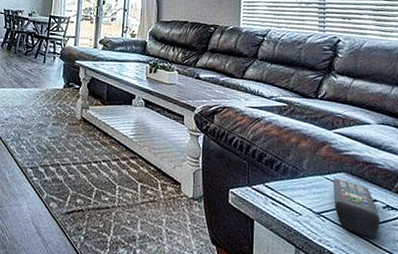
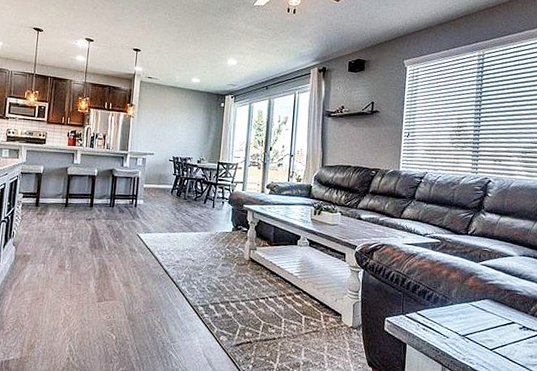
remote control: present [332,178,380,240] -> none [477,305,516,356]

